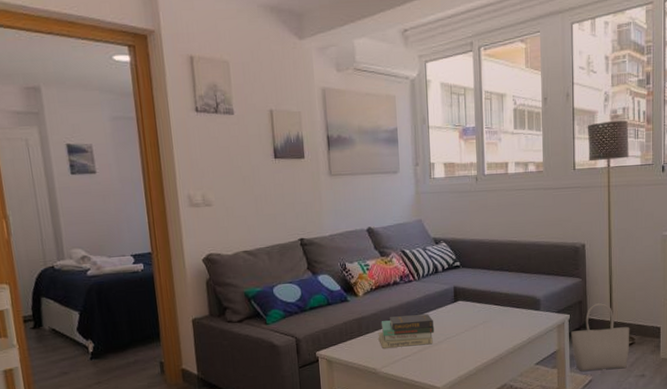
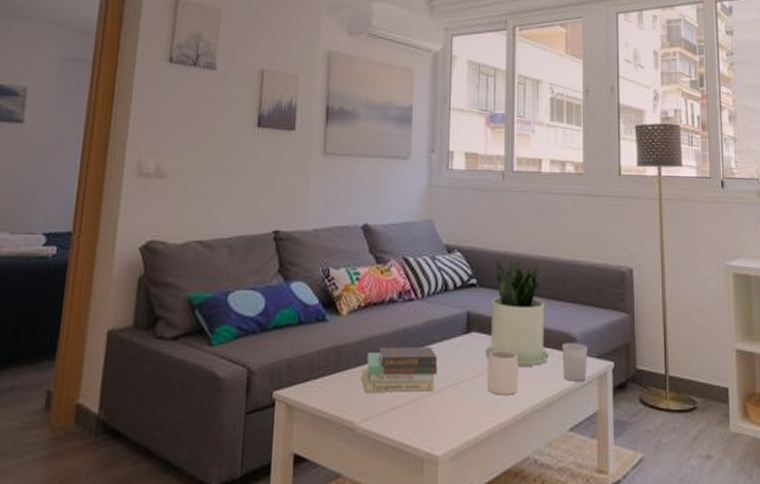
planter: none [468,243,520,323] -> present [484,258,551,366]
mug: none [471,312,497,344] -> present [486,350,519,395]
candle holder: none [529,302,549,331] -> present [562,342,588,381]
tote bag: present [570,303,630,371] -> none [614,349,691,445]

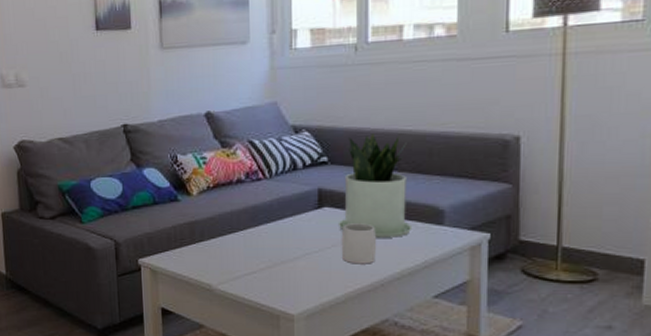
books: present [361,347,438,392] -> none [215,222,290,261]
candle holder: present [562,342,588,381] -> none [427,214,459,252]

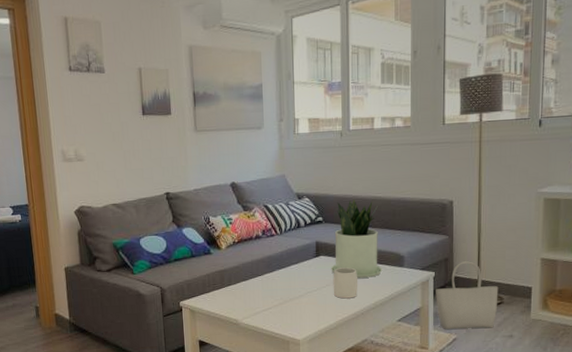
tote bag: none [490,220,591,315] -> present [435,261,499,329]

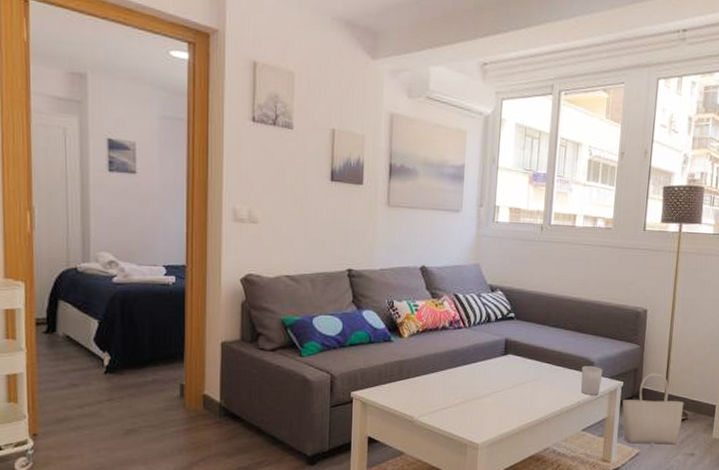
planter: present [330,199,383,278] -> none [518,297,572,382]
mug: present [333,267,358,299] -> none [518,369,546,403]
candle holder: none [392,259,414,287] -> present [580,365,603,395]

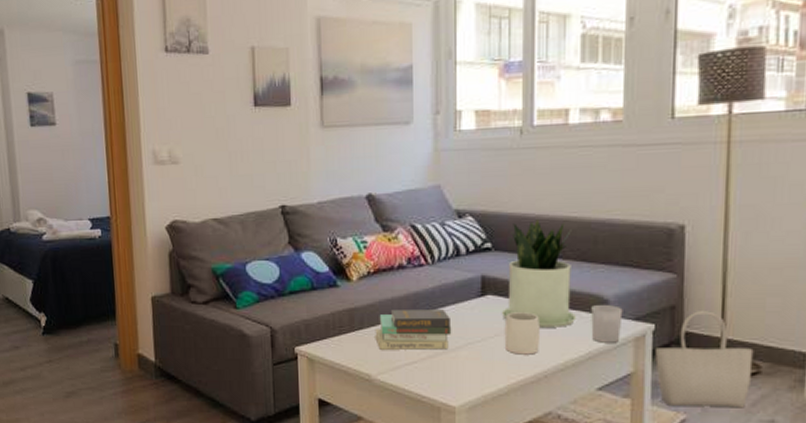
books: none [419,363,480,397] -> present [375,310,452,350]
planter: none [518,297,572,382] -> present [501,219,577,327]
mug: none [518,369,546,403] -> present [504,312,541,355]

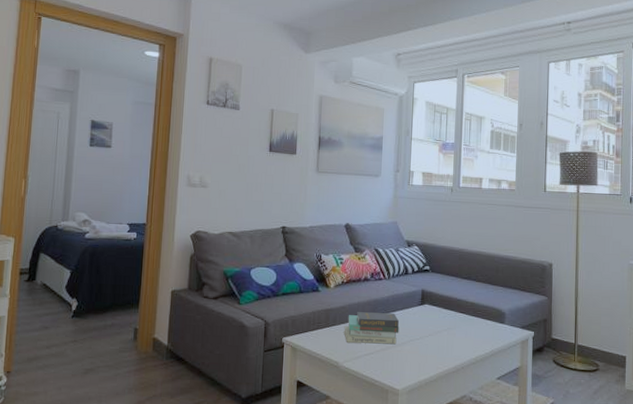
planter: present [501,219,577,327] -> none [434,252,485,331]
mug: present [504,312,541,355] -> none [435,318,460,351]
candle holder: present [591,304,623,343] -> none [493,315,514,344]
tote bag: present [654,311,754,408] -> none [533,324,595,395]

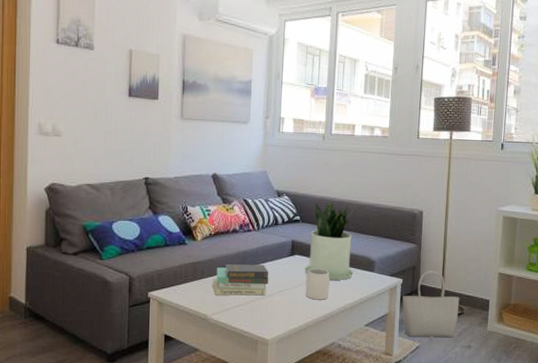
planter: none [434,252,485,331] -> present [304,201,354,280]
mug: none [435,318,460,351] -> present [305,268,330,300]
tote bag: none [533,324,595,395] -> present [402,271,460,338]

